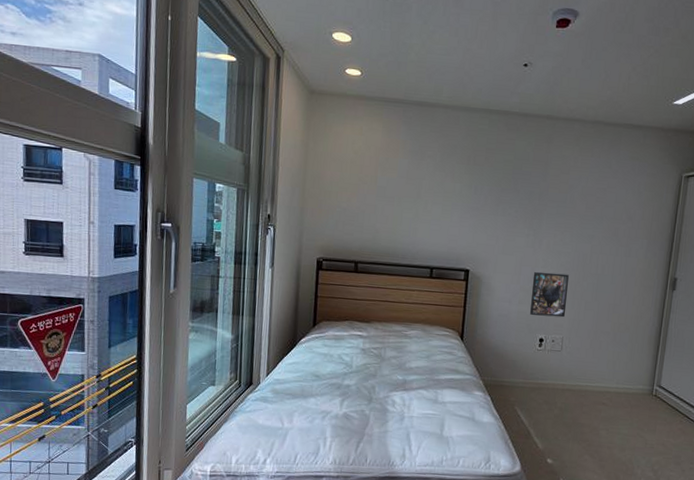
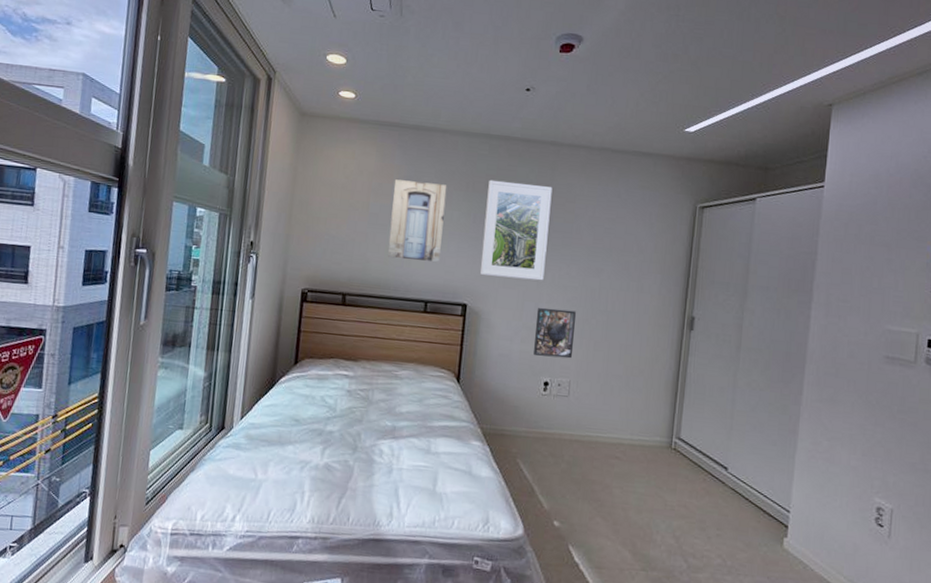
wall art: none [395,154,450,231] -> present [387,179,447,262]
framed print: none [480,153,548,248] -> present [479,179,553,281]

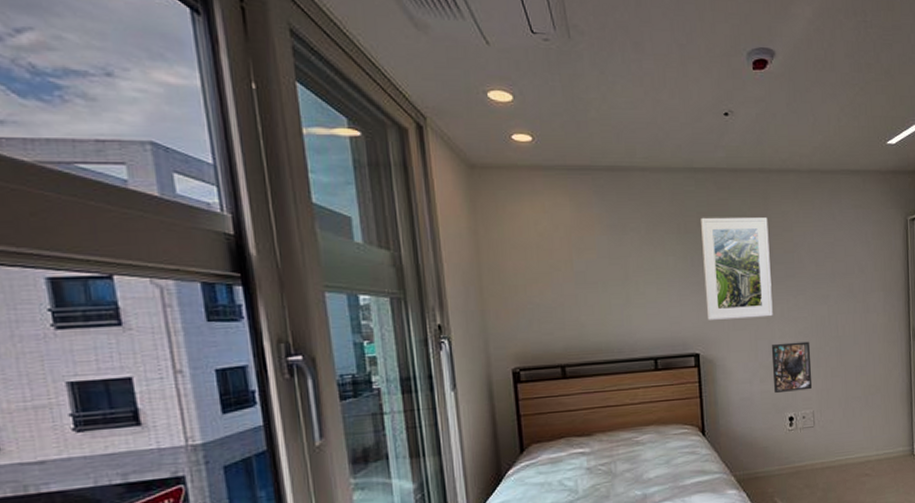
wall art: present [387,179,447,262] -> none [596,229,662,318]

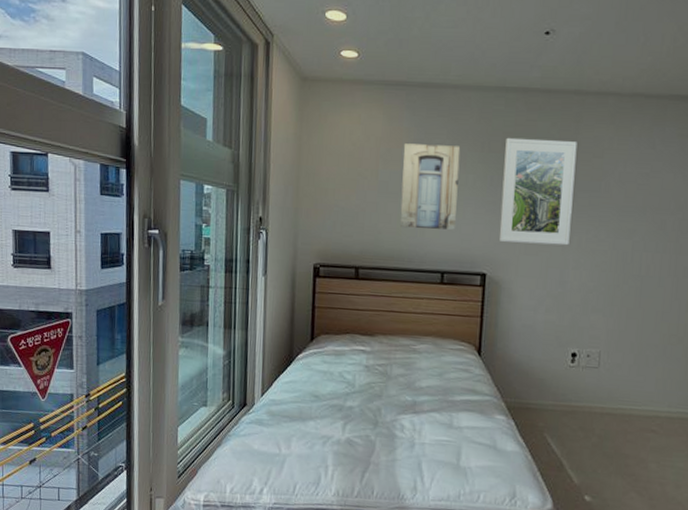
wall art: none [596,229,662,318] -> present [400,143,461,230]
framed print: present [771,341,813,394] -> none [560,274,607,328]

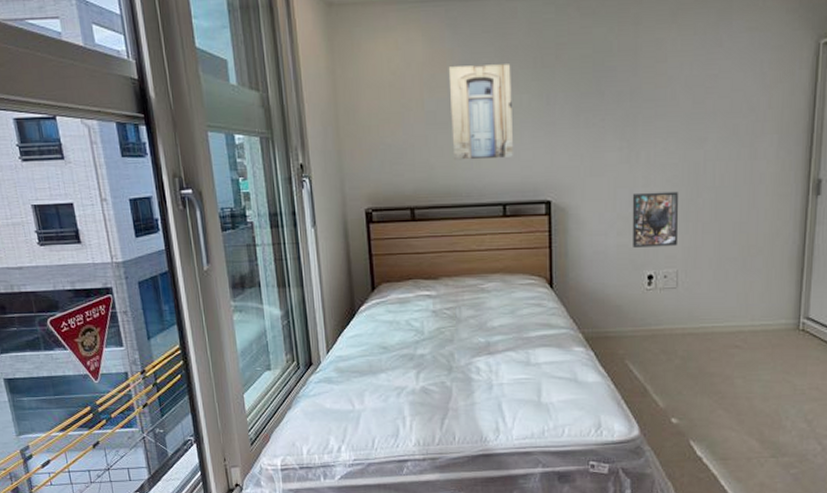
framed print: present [498,137,577,246] -> none [560,47,638,165]
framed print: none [560,274,607,328] -> present [632,191,679,249]

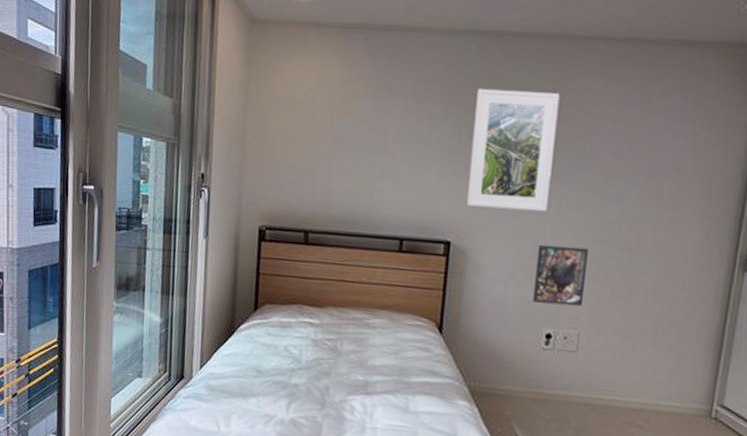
wall art: present [448,64,513,161] -> none [355,94,426,192]
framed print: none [560,47,638,165] -> present [466,88,560,212]

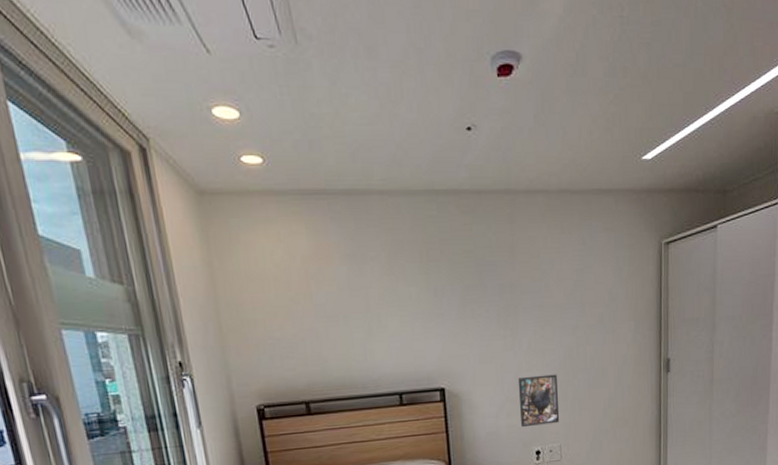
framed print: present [466,88,560,212] -> none [444,243,520,353]

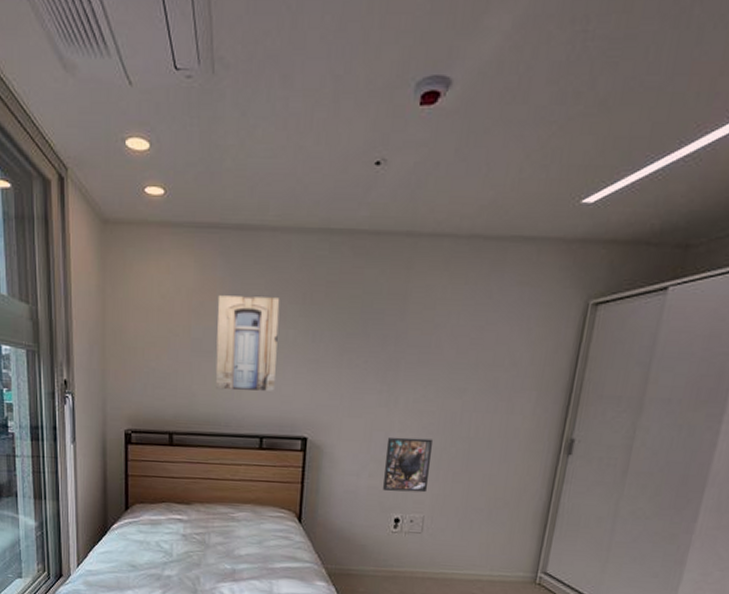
wall art: none [335,258,406,353] -> present [215,295,280,391]

